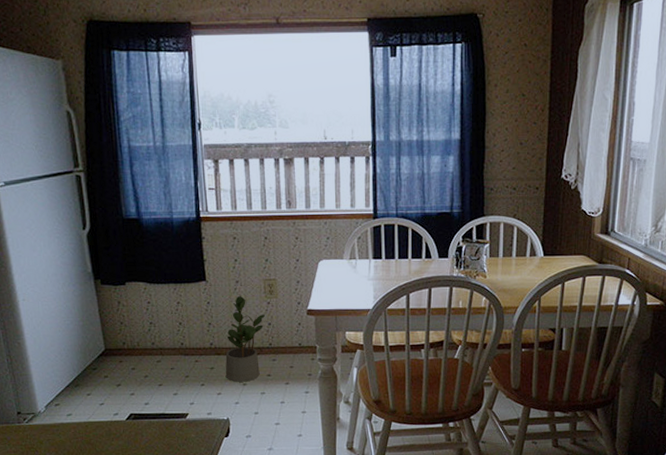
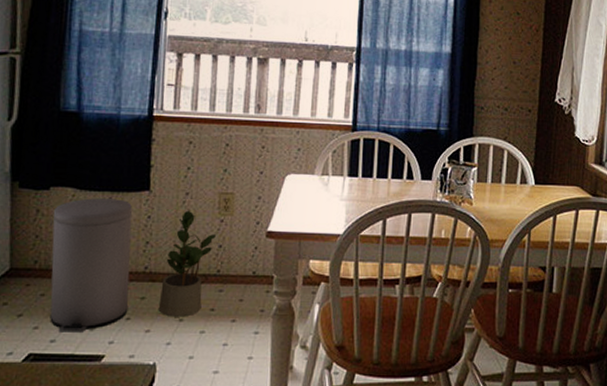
pedal bin: none [131,289,202,397] -> present [50,198,133,332]

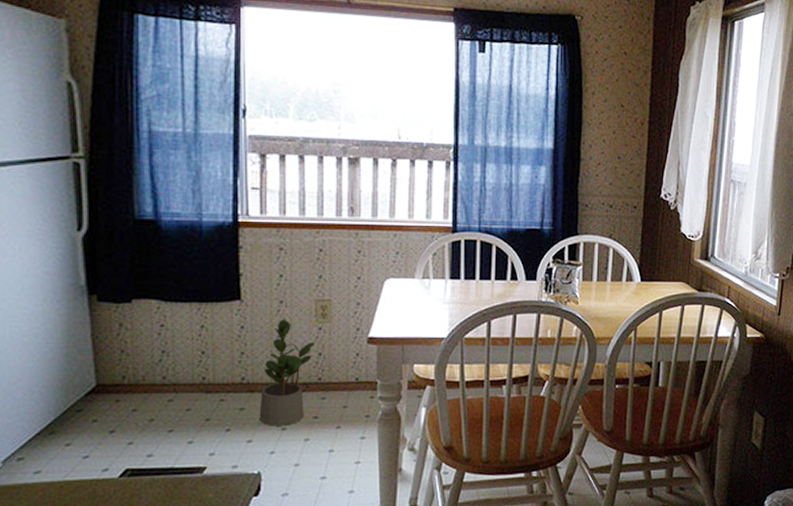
pedal bin: present [50,198,133,332] -> none [137,310,228,447]

